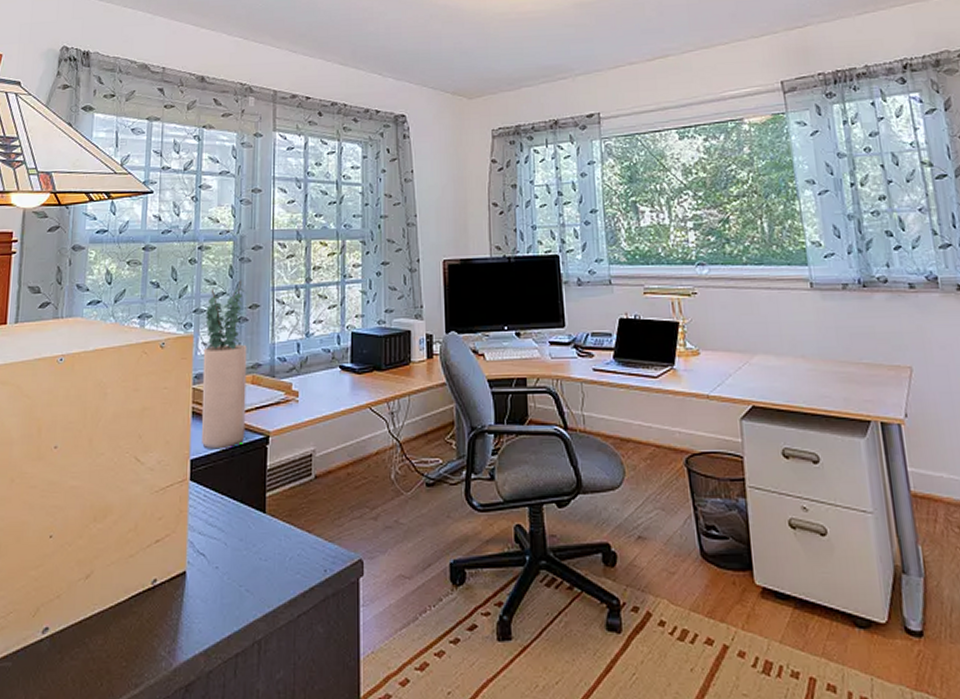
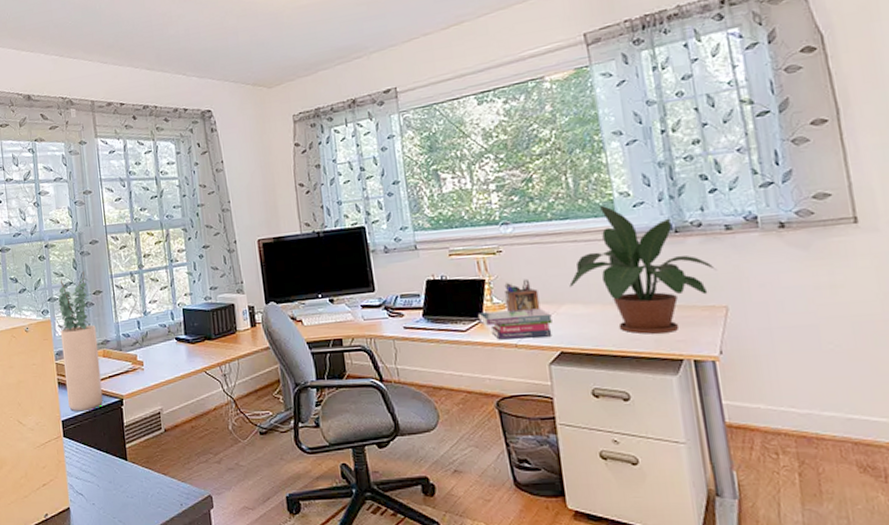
books: none [671,357,745,389] -> present [479,308,553,340]
desk organizer: none [698,324,733,359] -> present [504,278,541,312]
potted plant: none [762,253,901,392] -> present [569,205,716,334]

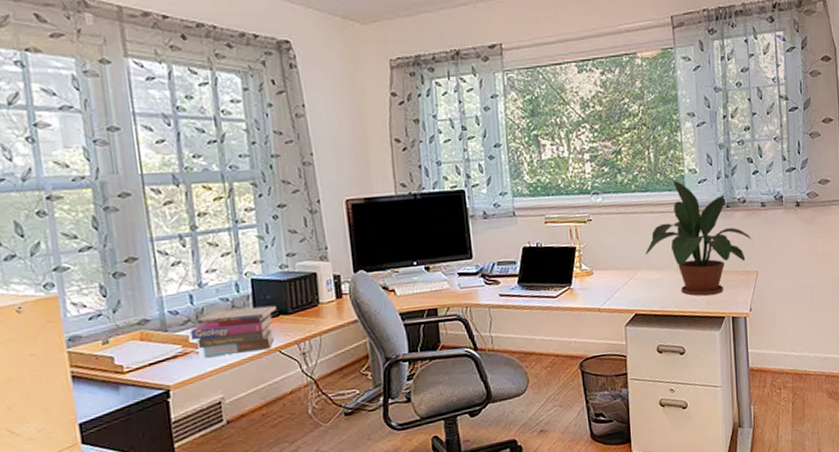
vase: present [58,271,104,412] -> none [69,232,142,411]
books: none [138,331,202,374] -> present [190,305,276,358]
books: present [479,308,553,340] -> none [569,274,630,305]
desk organizer: present [504,278,541,312] -> none [592,246,621,278]

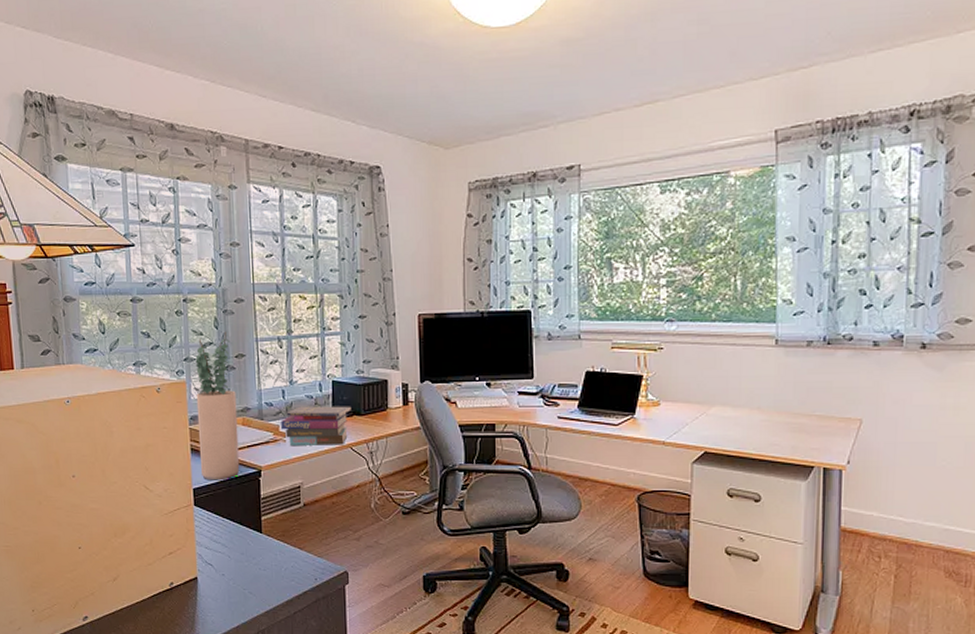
vase: none [69,232,142,411] -> present [195,331,240,481]
potted plant: present [645,180,752,296] -> none [722,310,858,440]

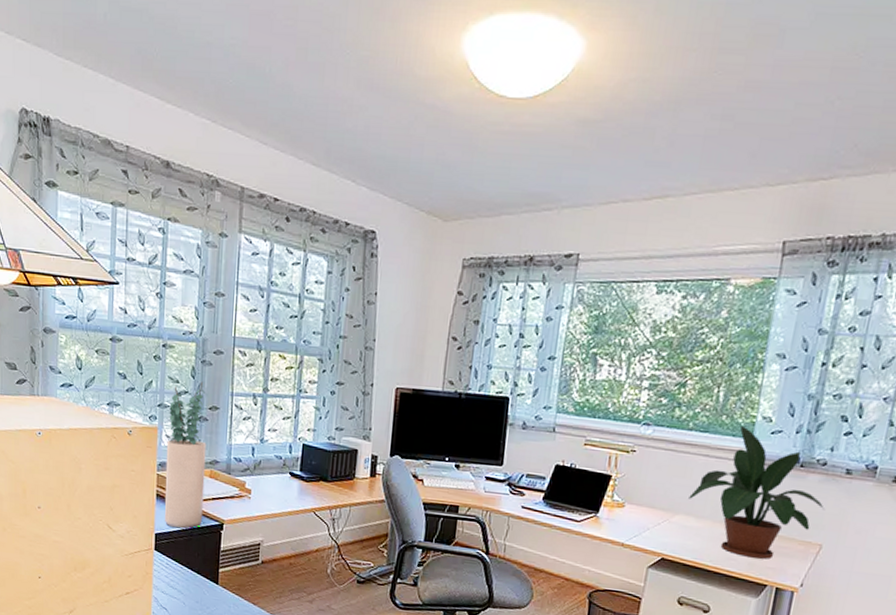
books: present [281,406,351,447] -> none [247,465,319,508]
potted plant: none [722,310,858,440] -> present [688,425,824,559]

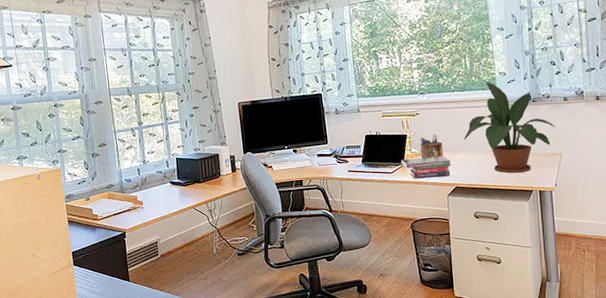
vase: present [164,381,207,529] -> none [67,127,109,245]
books: none [596,507,664,542] -> present [401,155,451,179]
desk organizer: none [624,482,658,515] -> present [420,134,444,159]

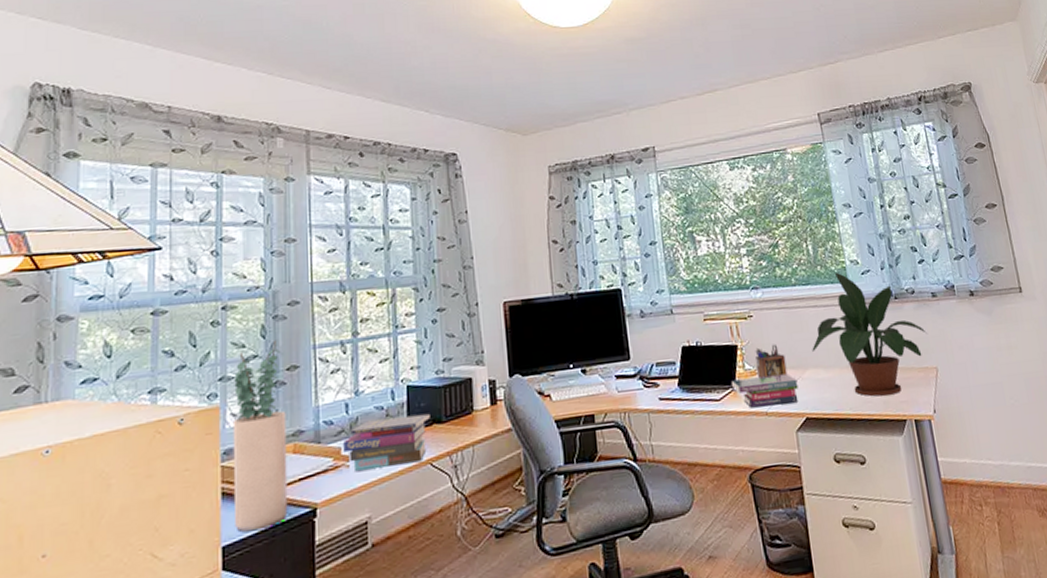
vase: none [67,127,109,245] -> present [232,340,288,533]
books: none [138,176,192,212] -> present [343,413,430,472]

